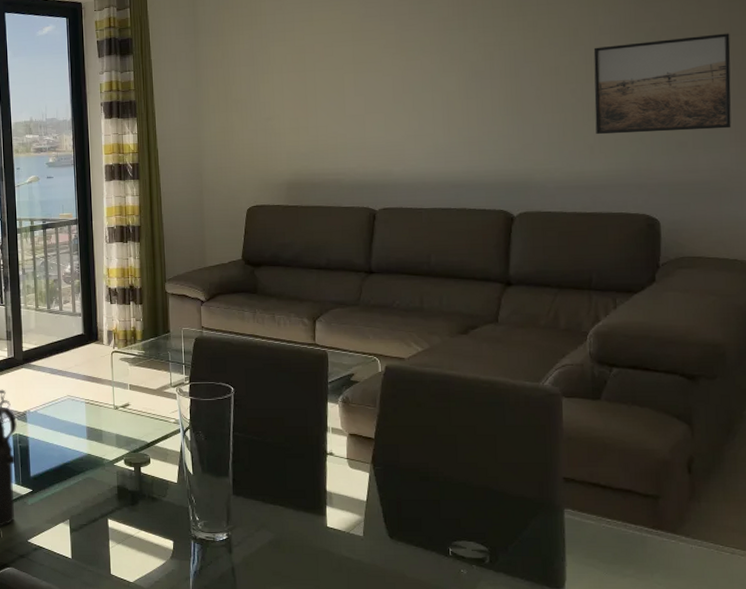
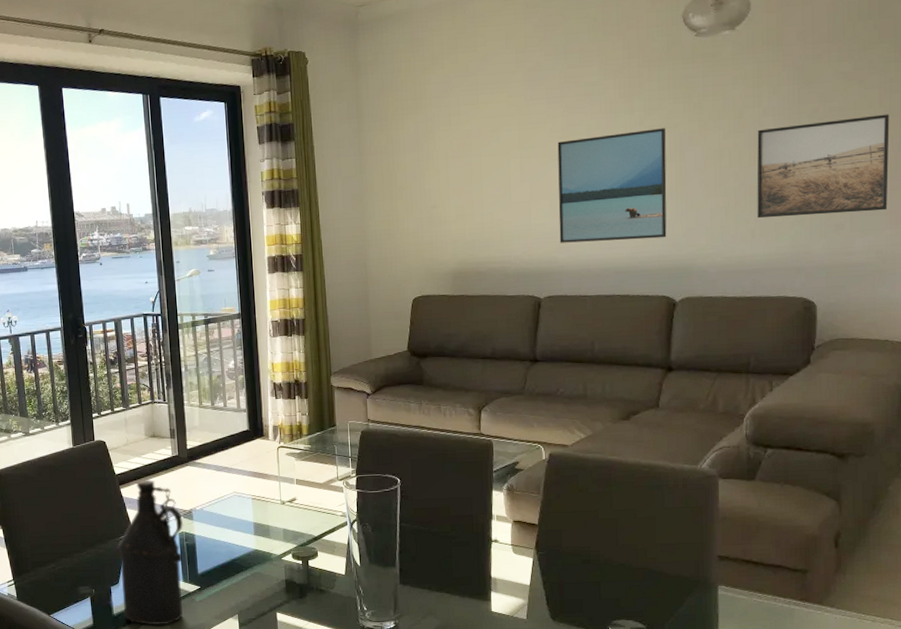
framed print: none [391,45,503,156] -> present [557,128,667,243]

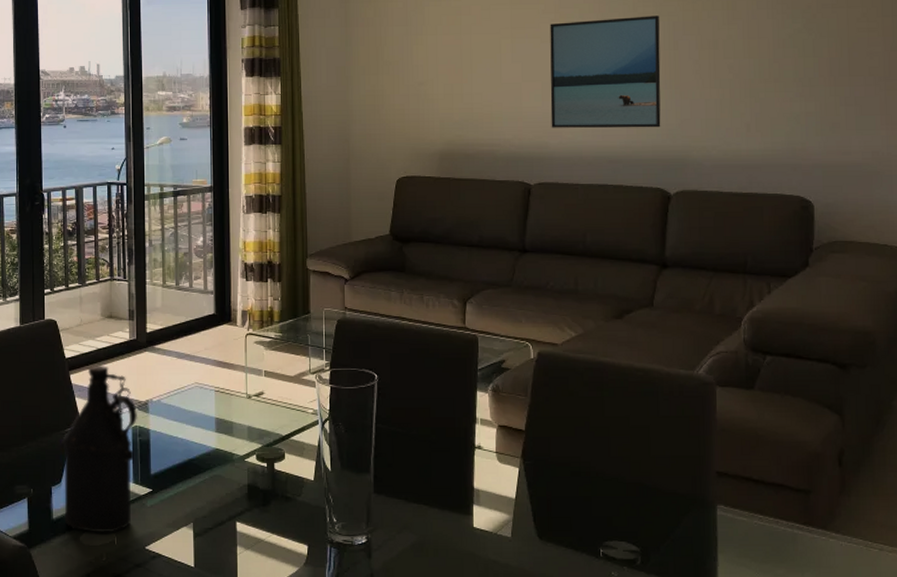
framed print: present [757,114,890,219] -> none [751,14,883,113]

